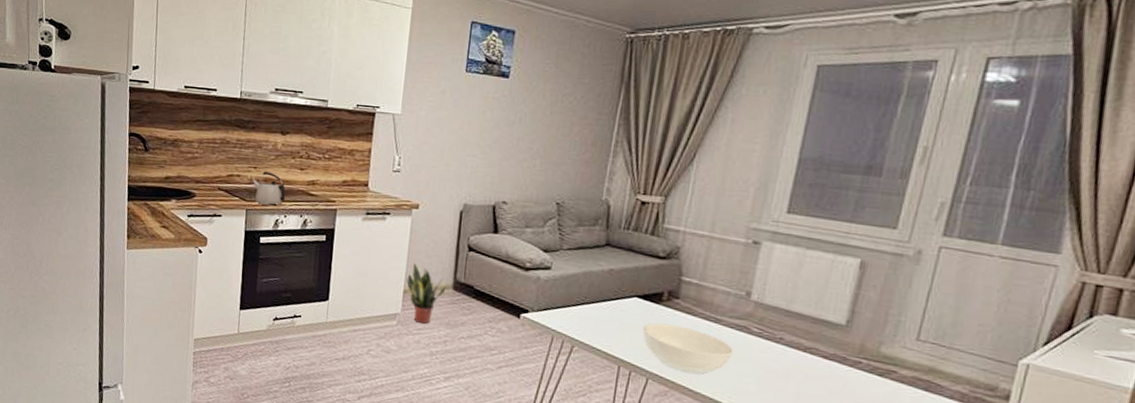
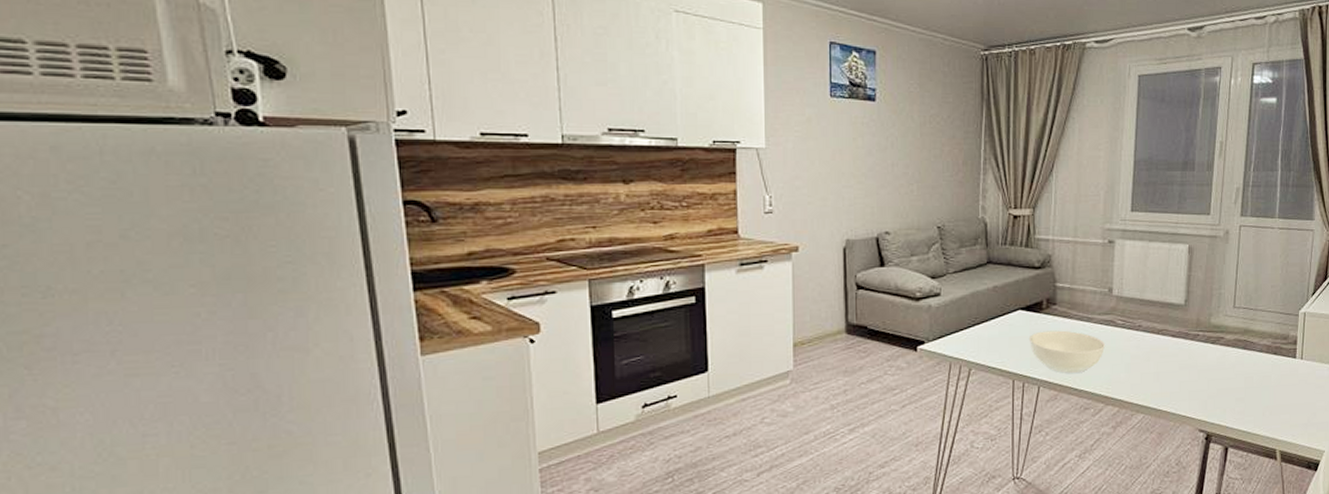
kettle: present [252,170,286,205] -> none [592,229,639,271]
potted plant: present [406,263,446,324] -> none [795,312,839,376]

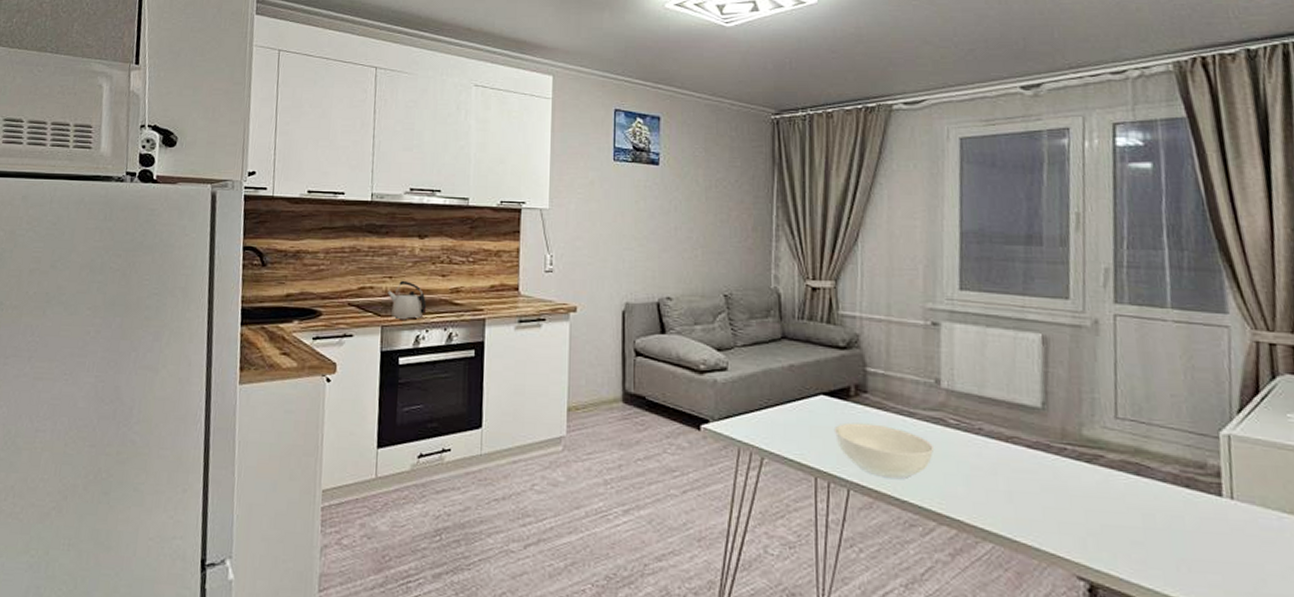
kettle: none [592,229,639,271] -> present [387,280,427,319]

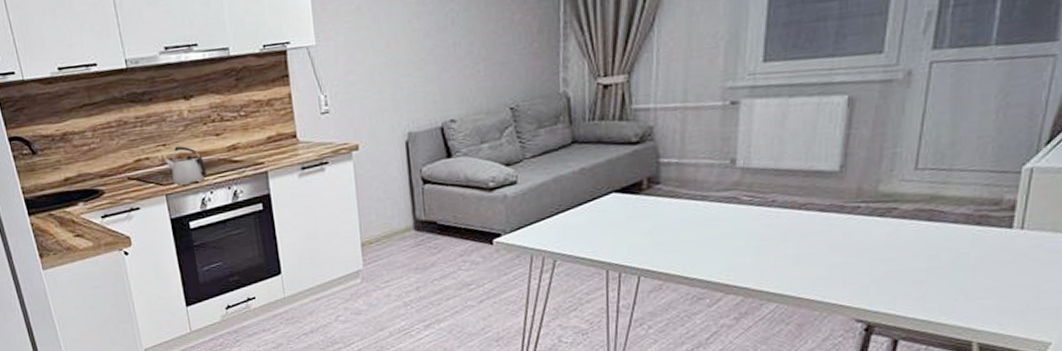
bowl: present [833,422,935,480] -> none [625,212,726,261]

